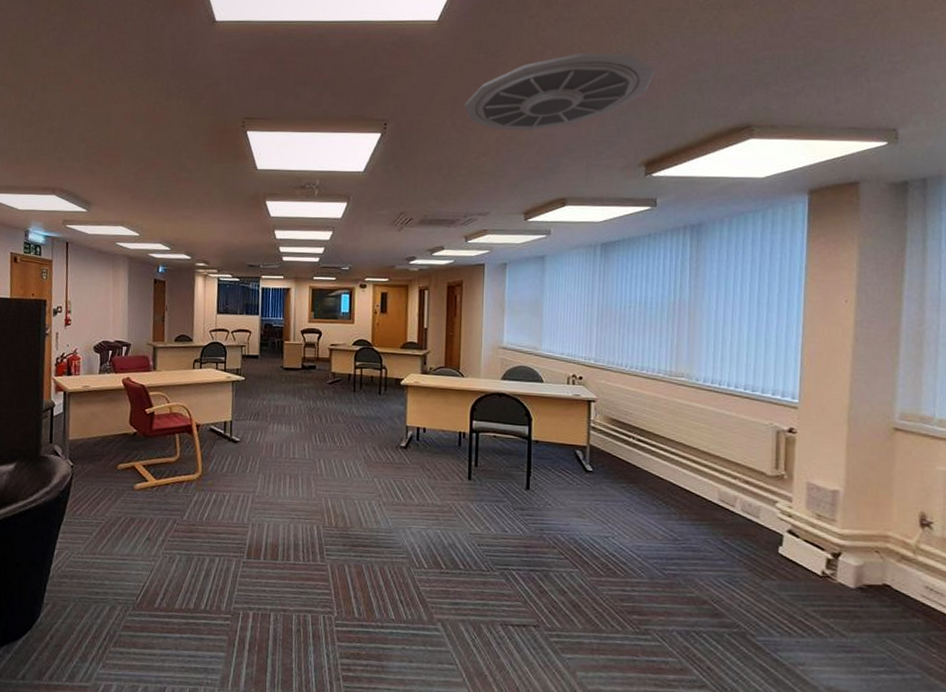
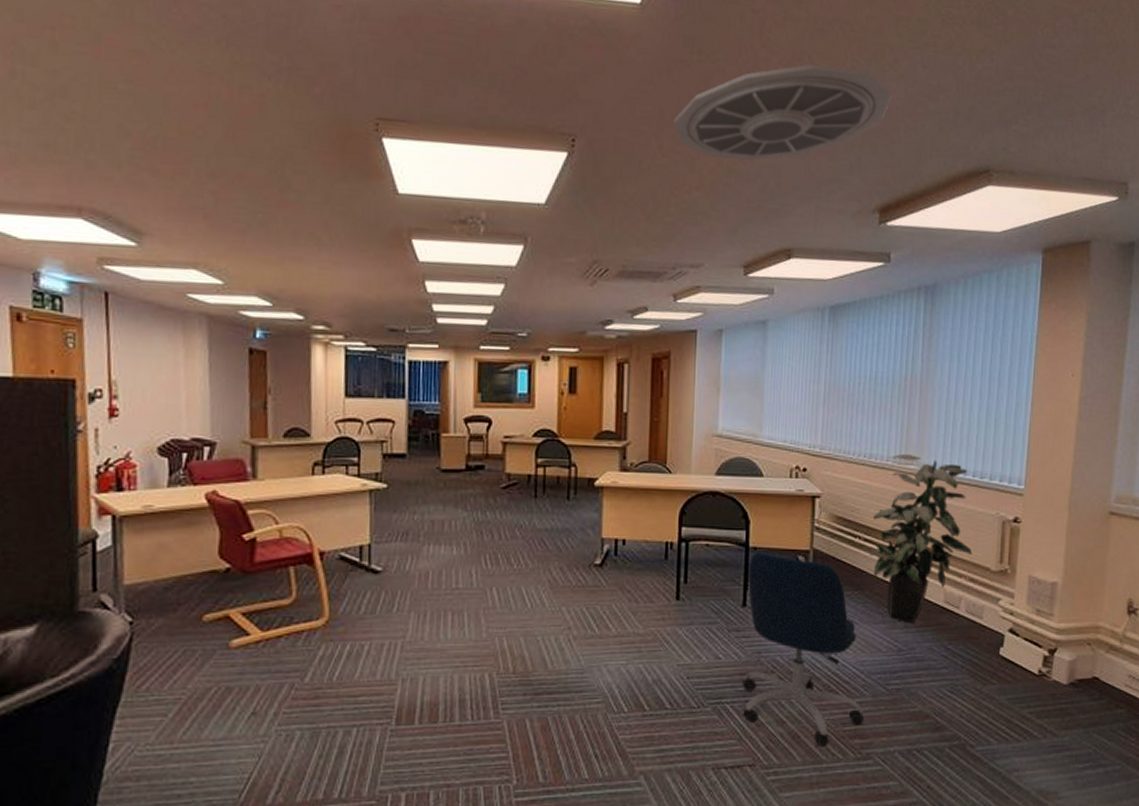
office chair: none [527,445,642,618] -> present [742,552,865,747]
indoor plant: none [643,368,747,516] -> present [869,454,973,623]

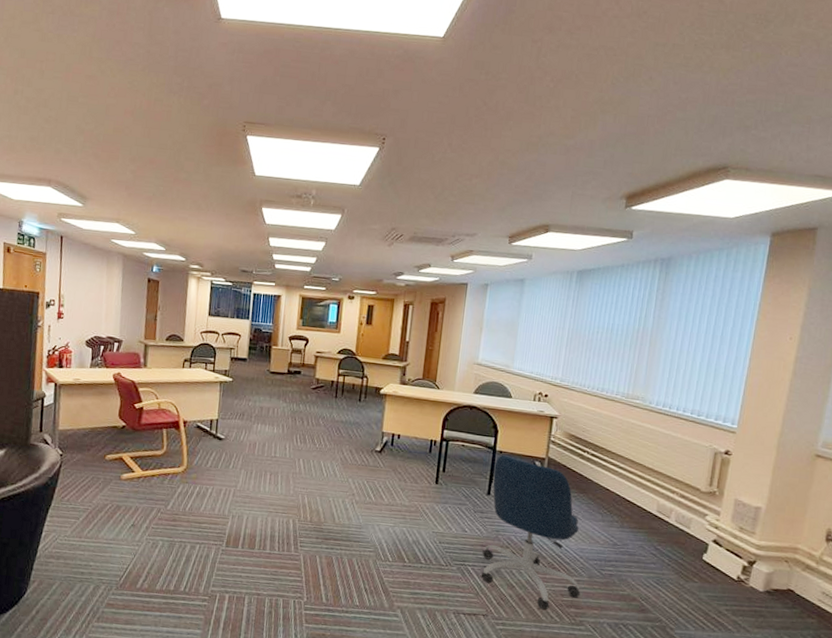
ceiling vent: present [673,63,892,161] -> none [462,81,646,156]
indoor plant: present [869,454,973,623] -> none [595,390,686,525]

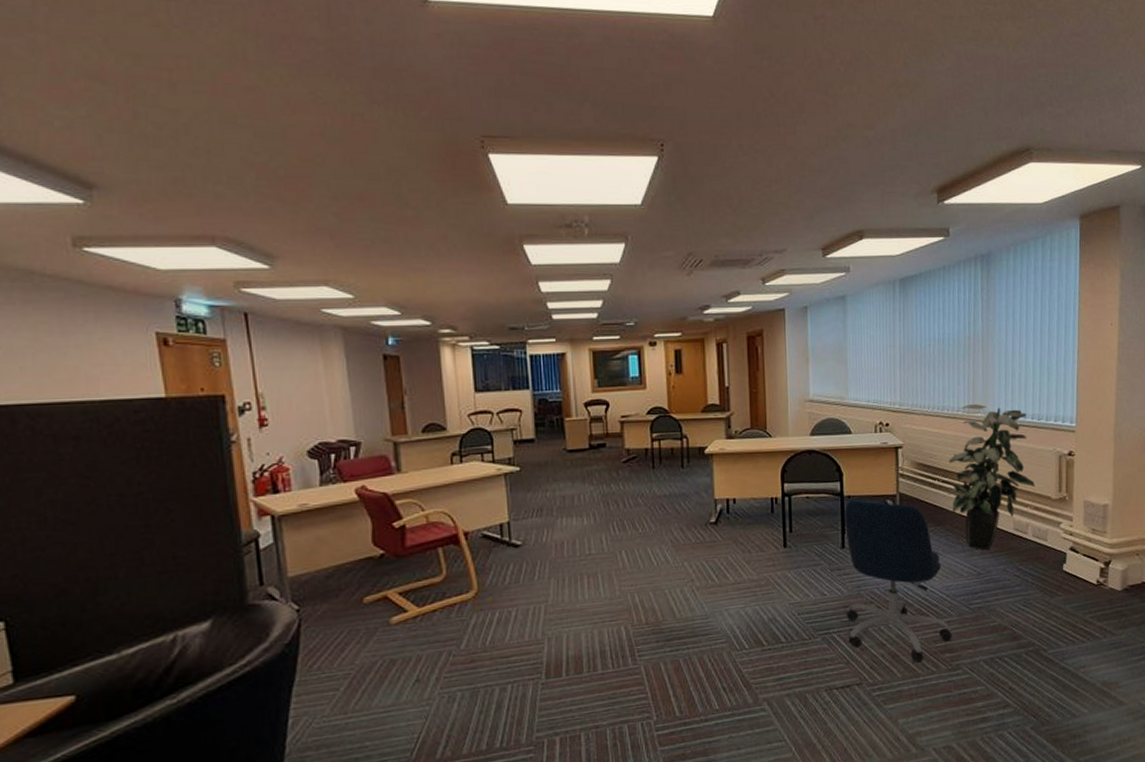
indoor plant: none [595,390,686,525] -> present [948,404,1036,550]

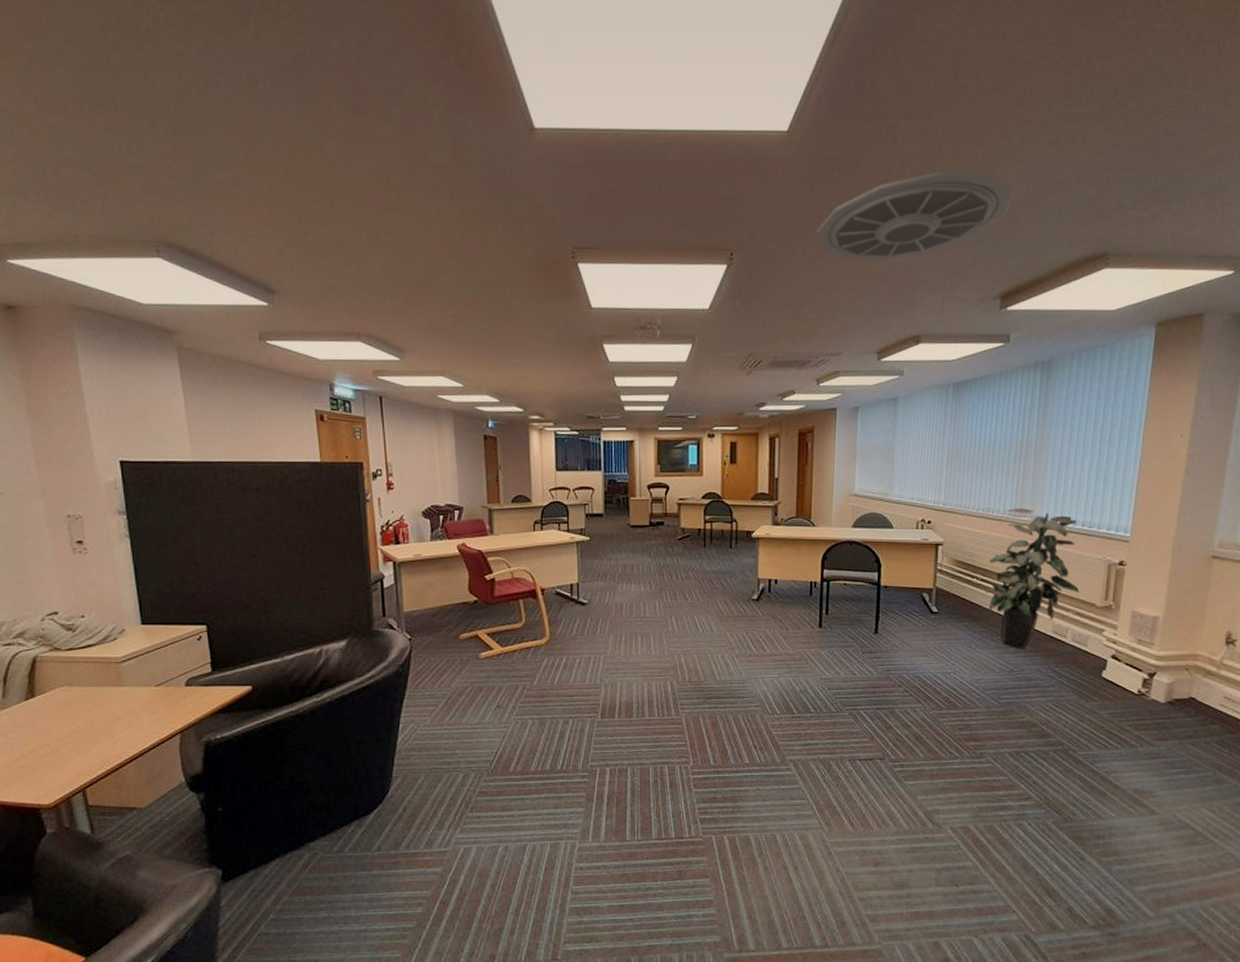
ceiling vent: none [750,62,942,153] -> present [816,170,1015,261]
office chair: present [845,499,953,662] -> none [874,590,979,747]

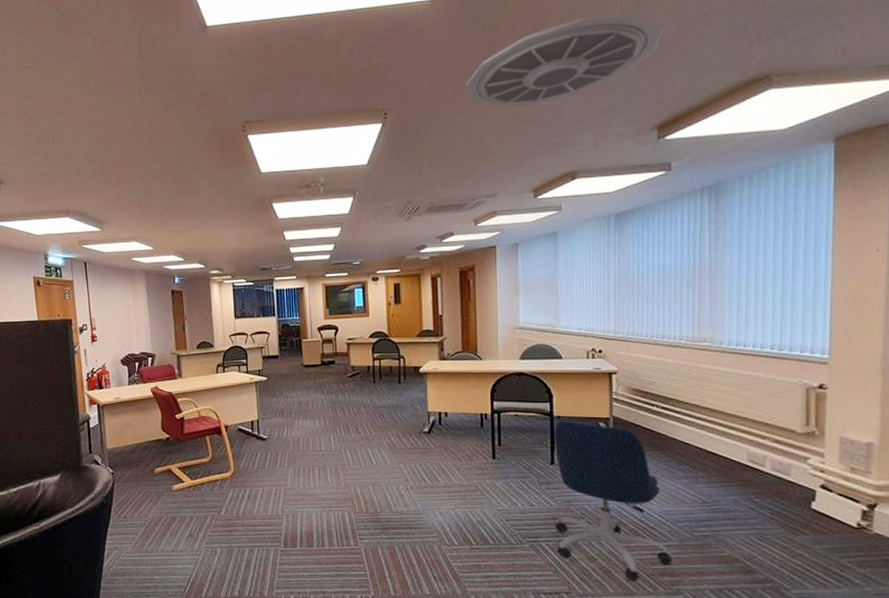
office chair: none [874,590,979,747] -> present [554,420,673,581]
indoor plant: present [986,508,1080,649] -> none [668,333,776,479]

